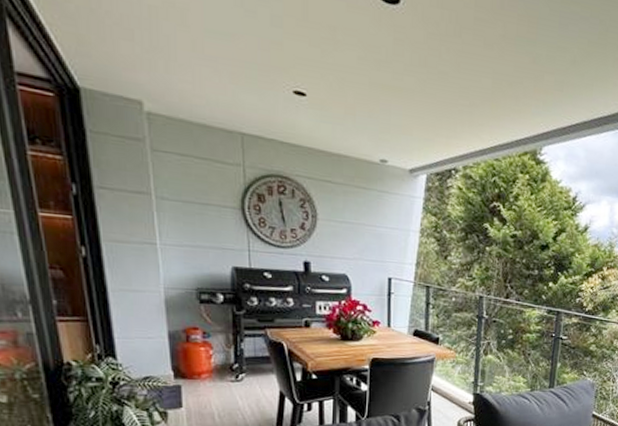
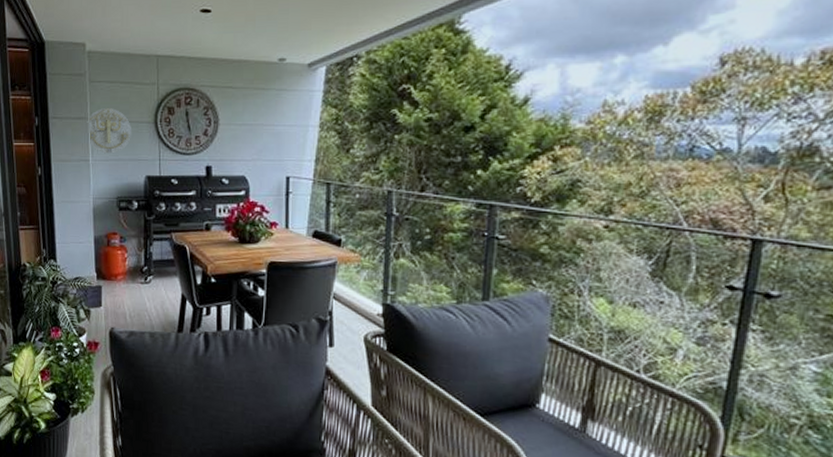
wall decoration: none [150,184,213,239] -> present [87,107,132,154]

